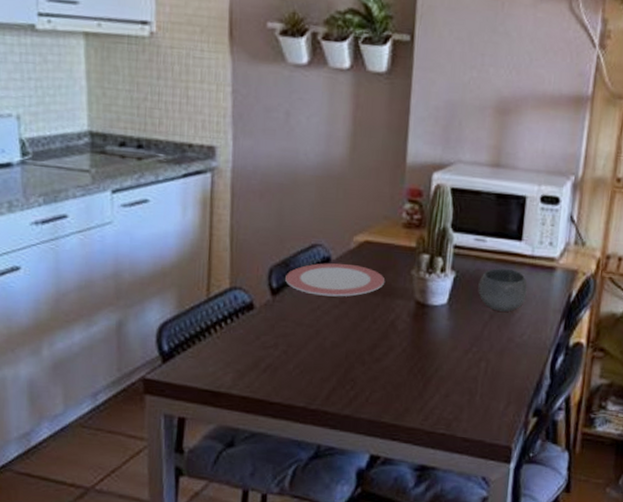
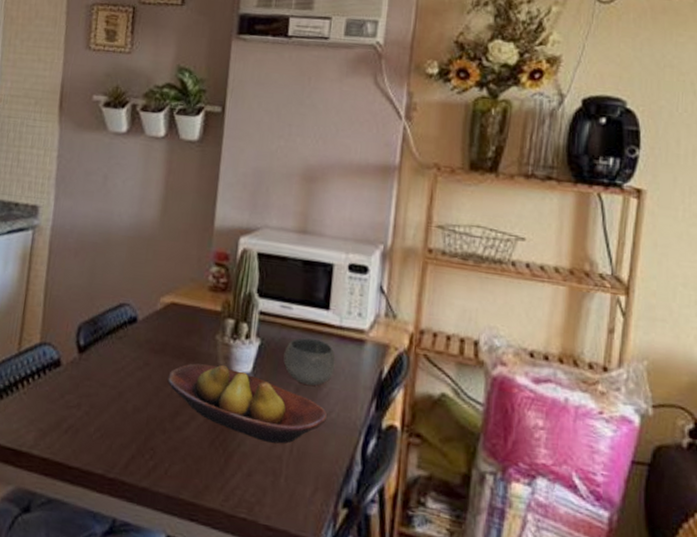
plate: present [285,263,386,297] -> none [92,323,190,359]
fruit bowl: none [365,298,520,366] -> present [168,363,328,444]

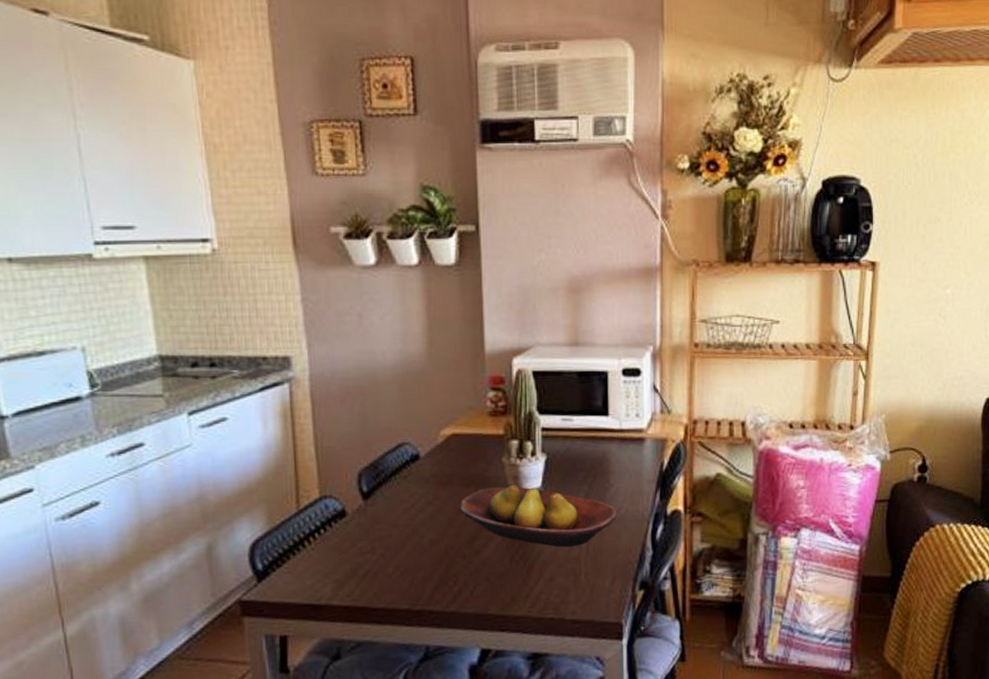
bowl: present [283,337,336,386] -> none [570,444,619,488]

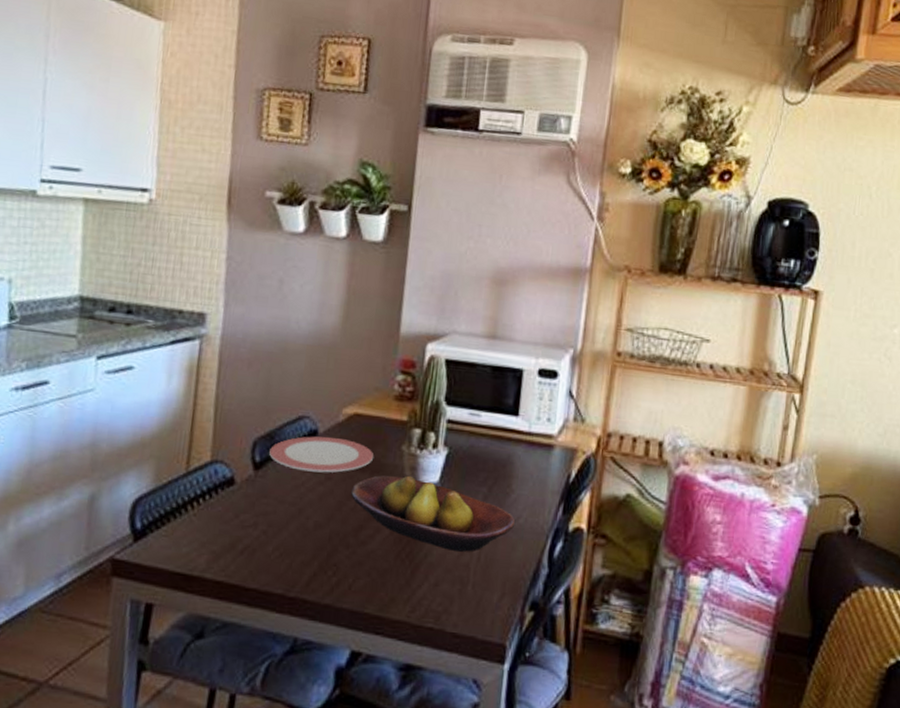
plate: none [375,459,477,494] -> present [269,436,374,473]

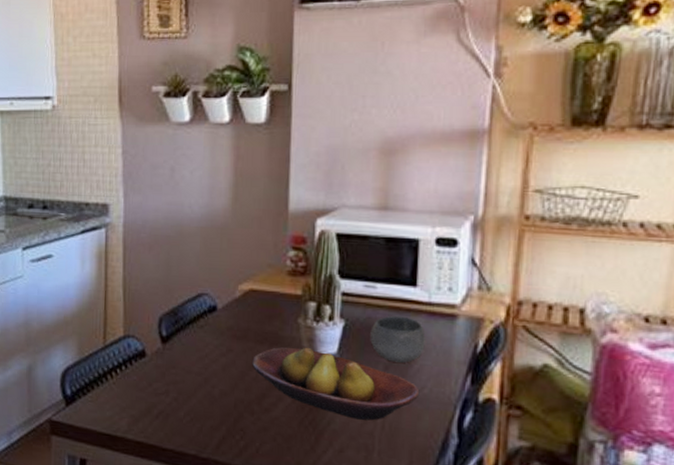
plate: present [269,436,374,473] -> none [174,311,272,346]
bowl: none [471,444,524,493] -> present [370,315,426,363]

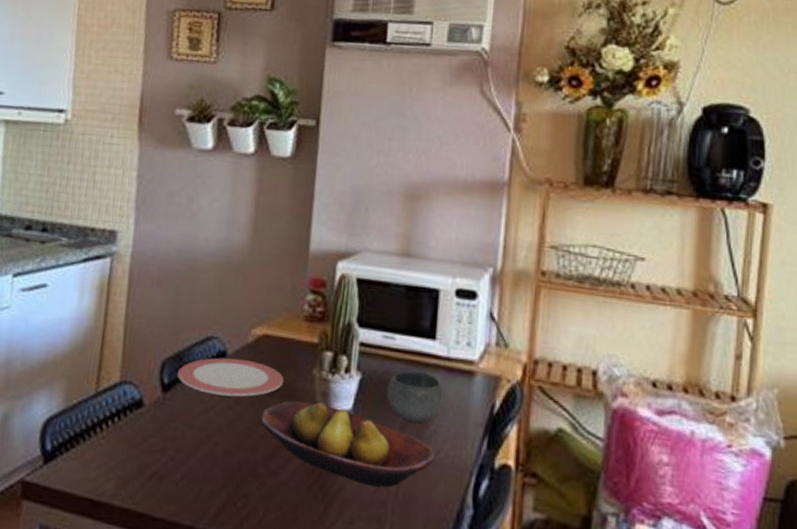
plate: none [174,311,272,346] -> present [178,357,284,397]

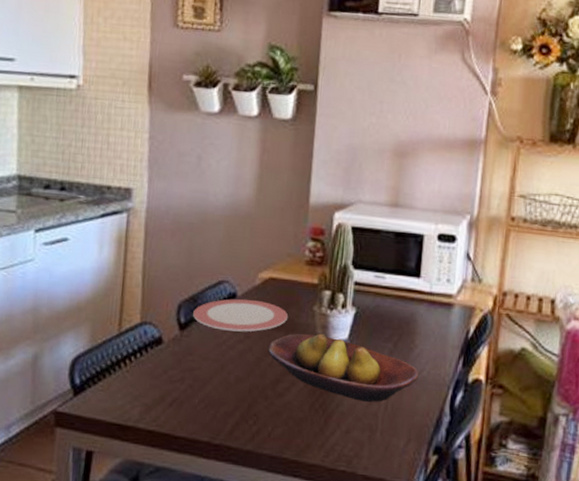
bowl: present [386,370,443,423] -> none [378,304,426,348]

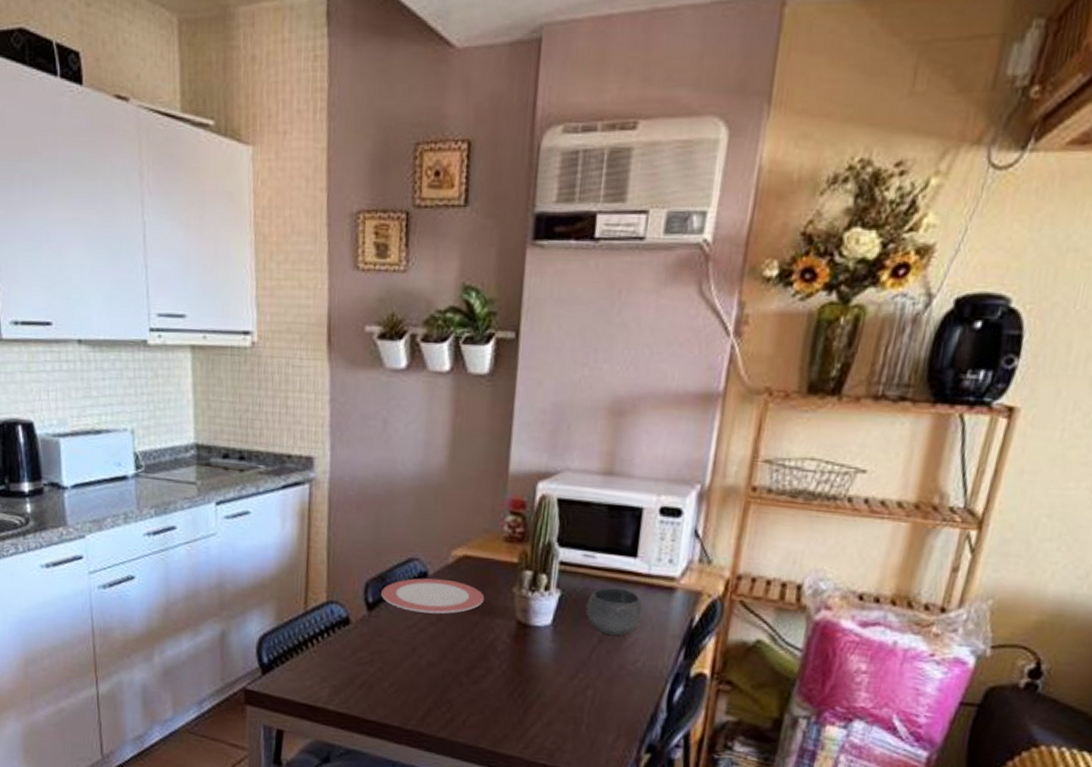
fruit bowl: present [268,333,419,402] -> none [462,617,632,694]
bowl: none [378,304,426,348] -> present [585,587,642,636]

